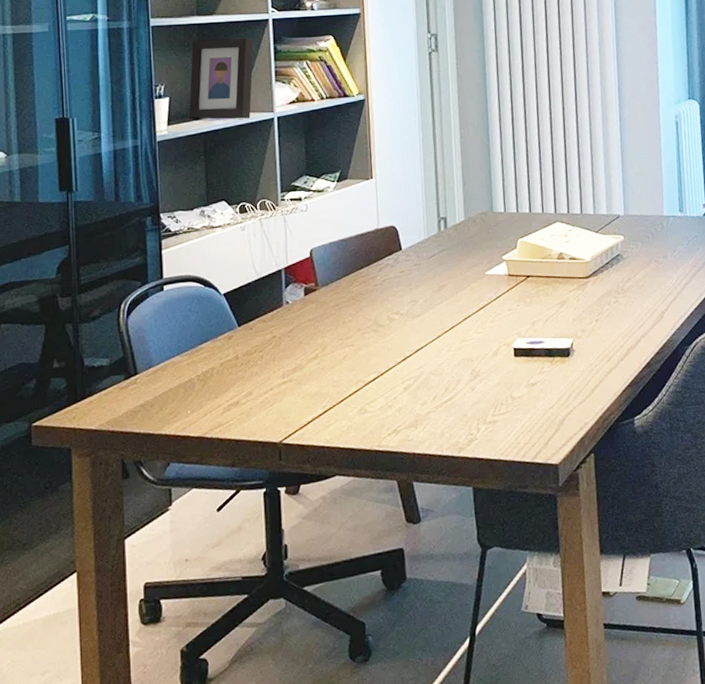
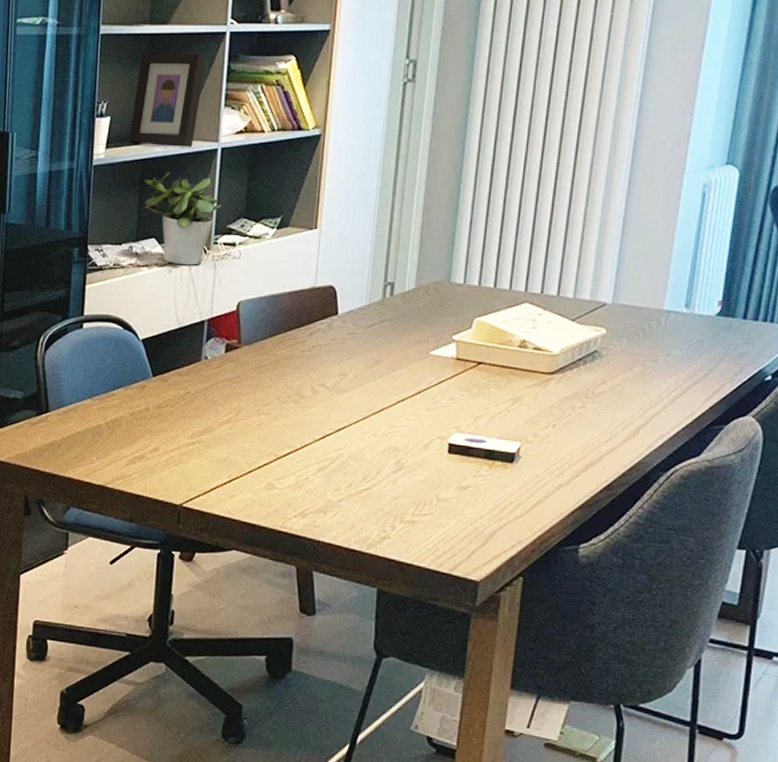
potted plant: none [209,141,284,223] -> present [144,172,221,266]

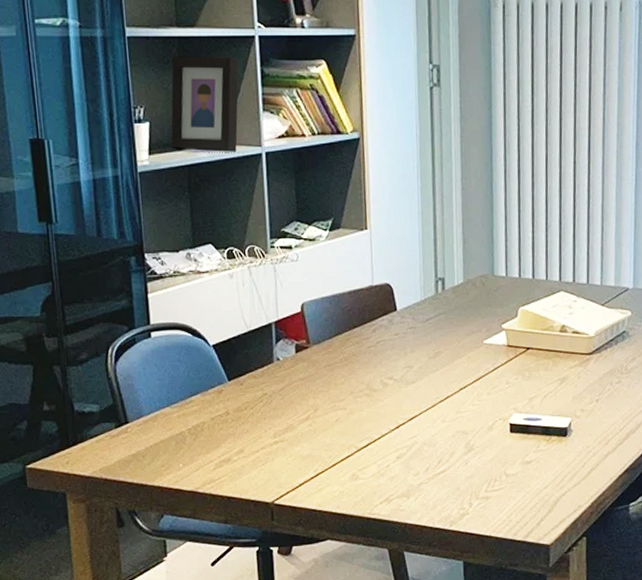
potted plant: present [144,172,221,266] -> none [193,177,273,270]

